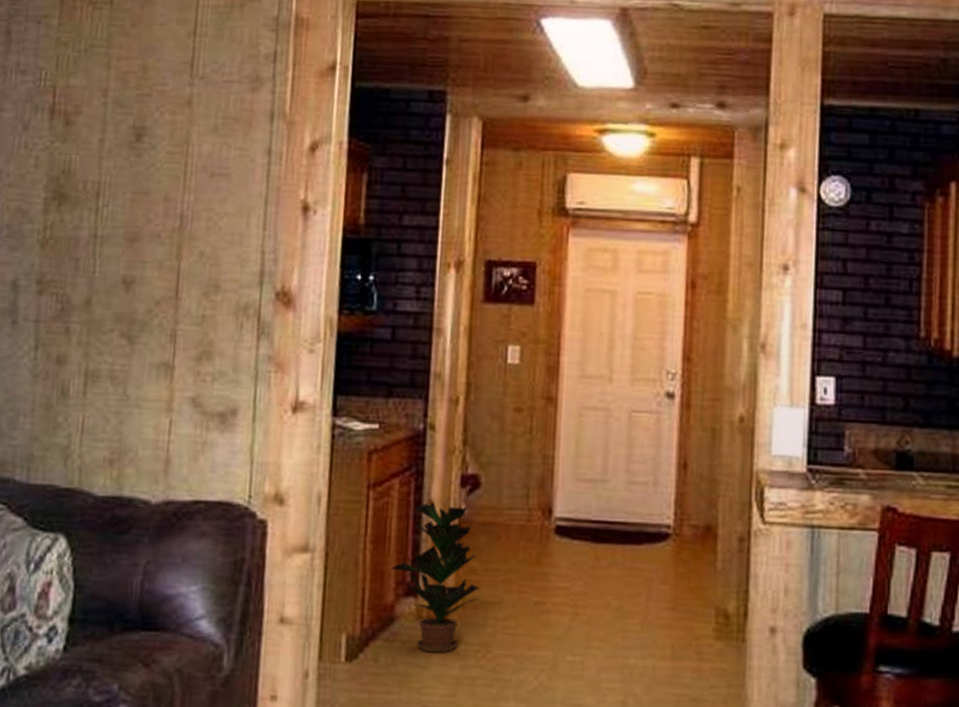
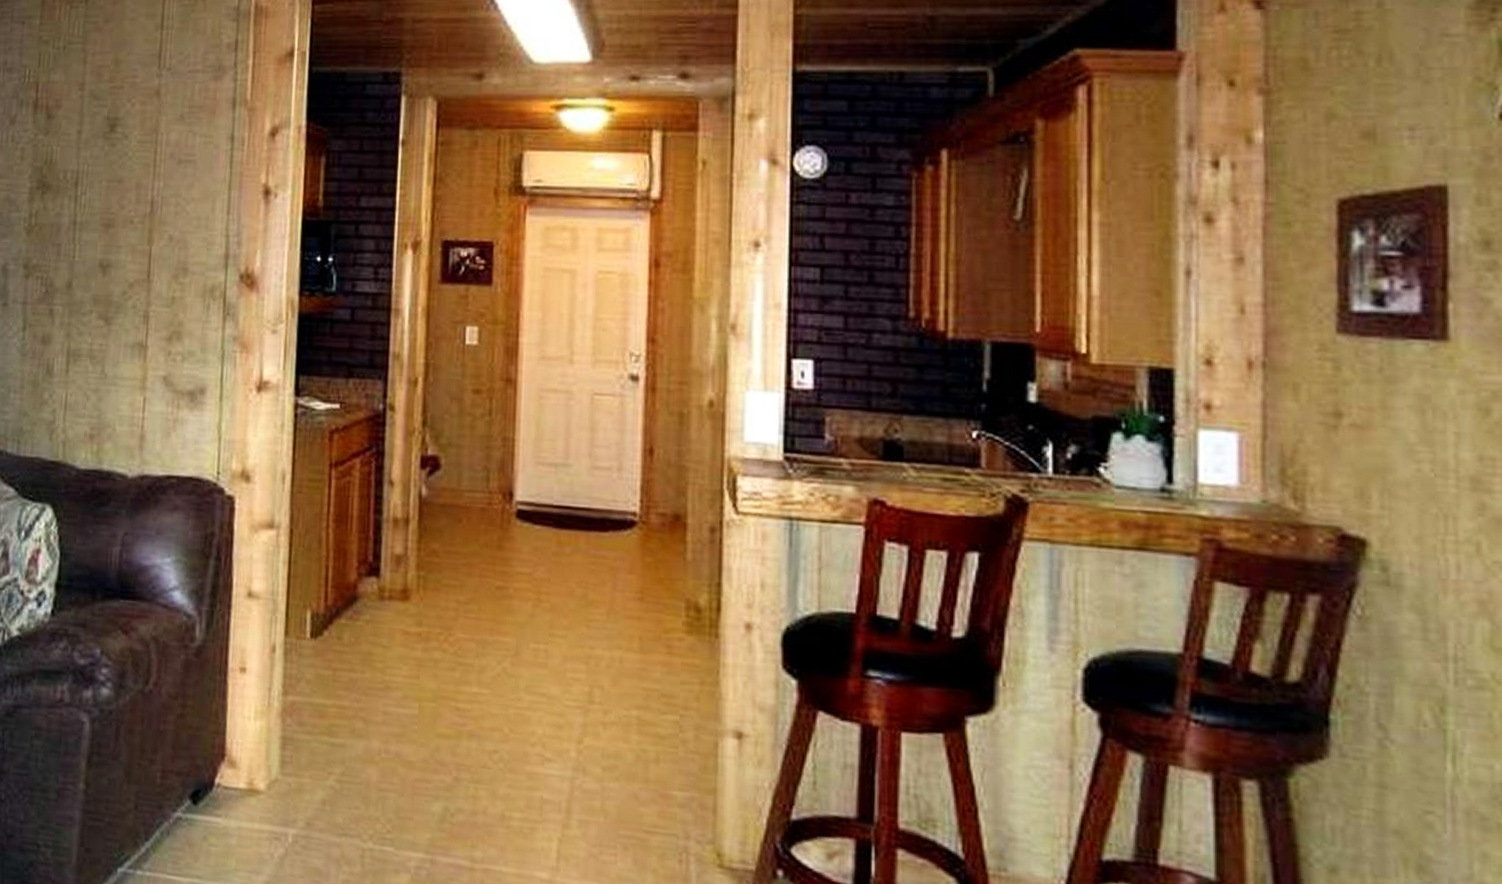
potted plant: present [389,501,480,653] -> none [352,482,441,634]

